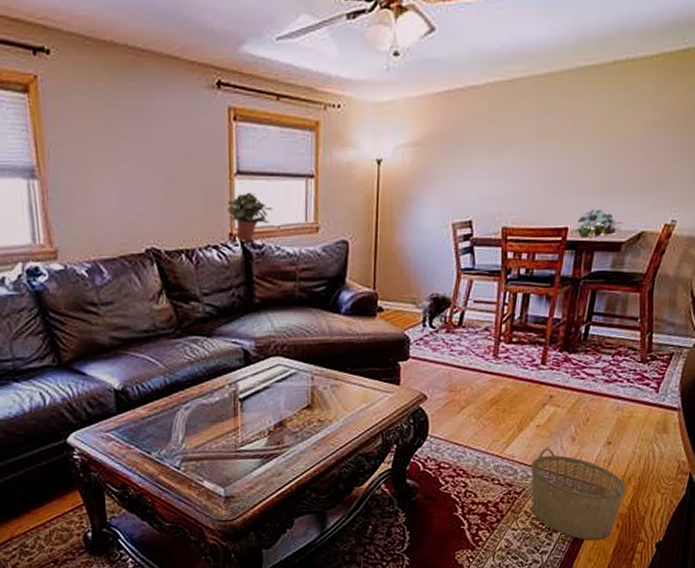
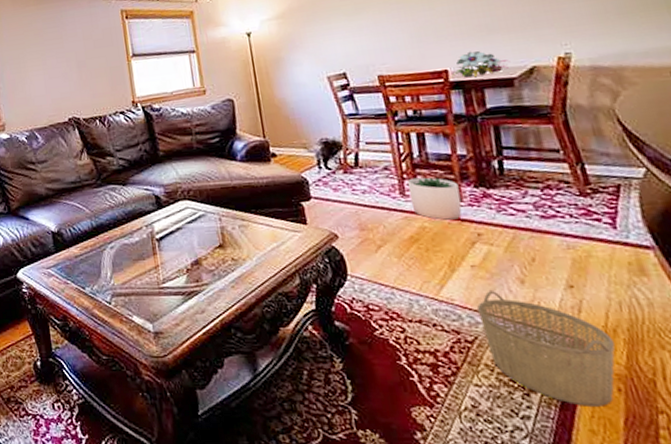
potted plant: present [227,192,274,242] -> none [128,68,166,107]
planter: none [501,340,546,383] -> present [407,177,462,220]

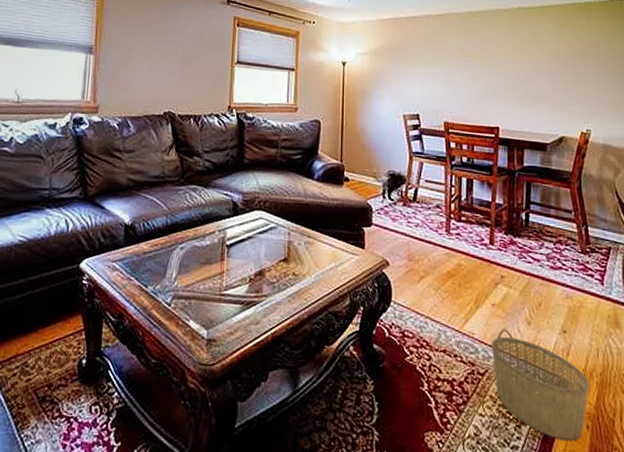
planter: present [407,177,462,220] -> none [453,218,493,261]
flower arrangement: present [451,51,511,78] -> none [501,114,547,138]

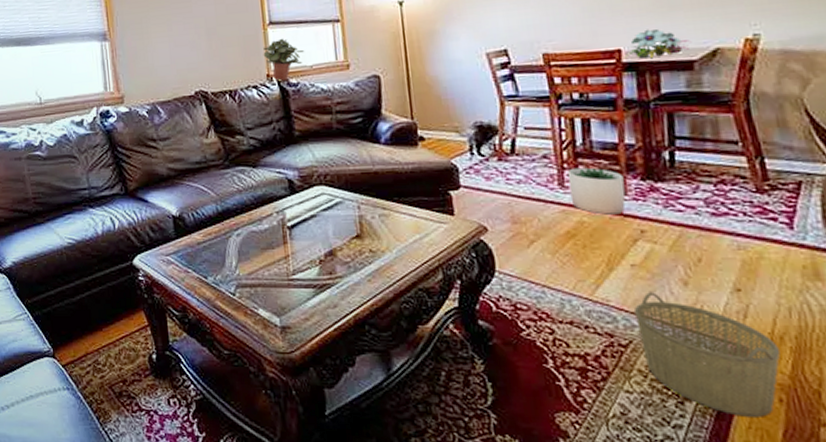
potted plant: none [228,77,263,114] -> present [263,38,305,81]
planter: none [453,218,493,261] -> present [567,167,626,215]
flower arrangement: none [501,114,547,138] -> present [624,29,692,58]

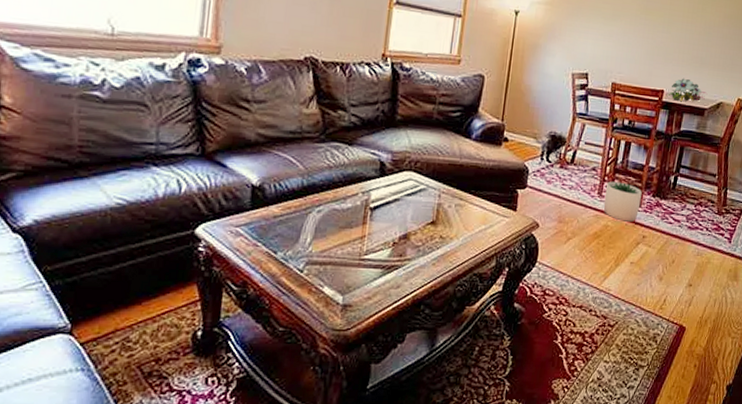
potted plant: present [263,38,305,81] -> none [383,20,424,64]
basket: present [633,292,780,417] -> none [622,284,703,378]

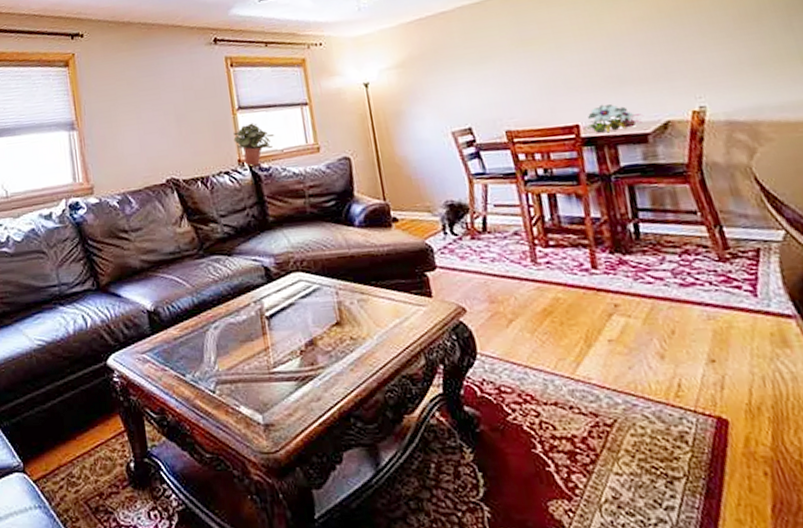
potted plant: none [383,20,424,64] -> present [233,123,275,166]
planter: present [604,181,642,222] -> none [538,243,597,290]

